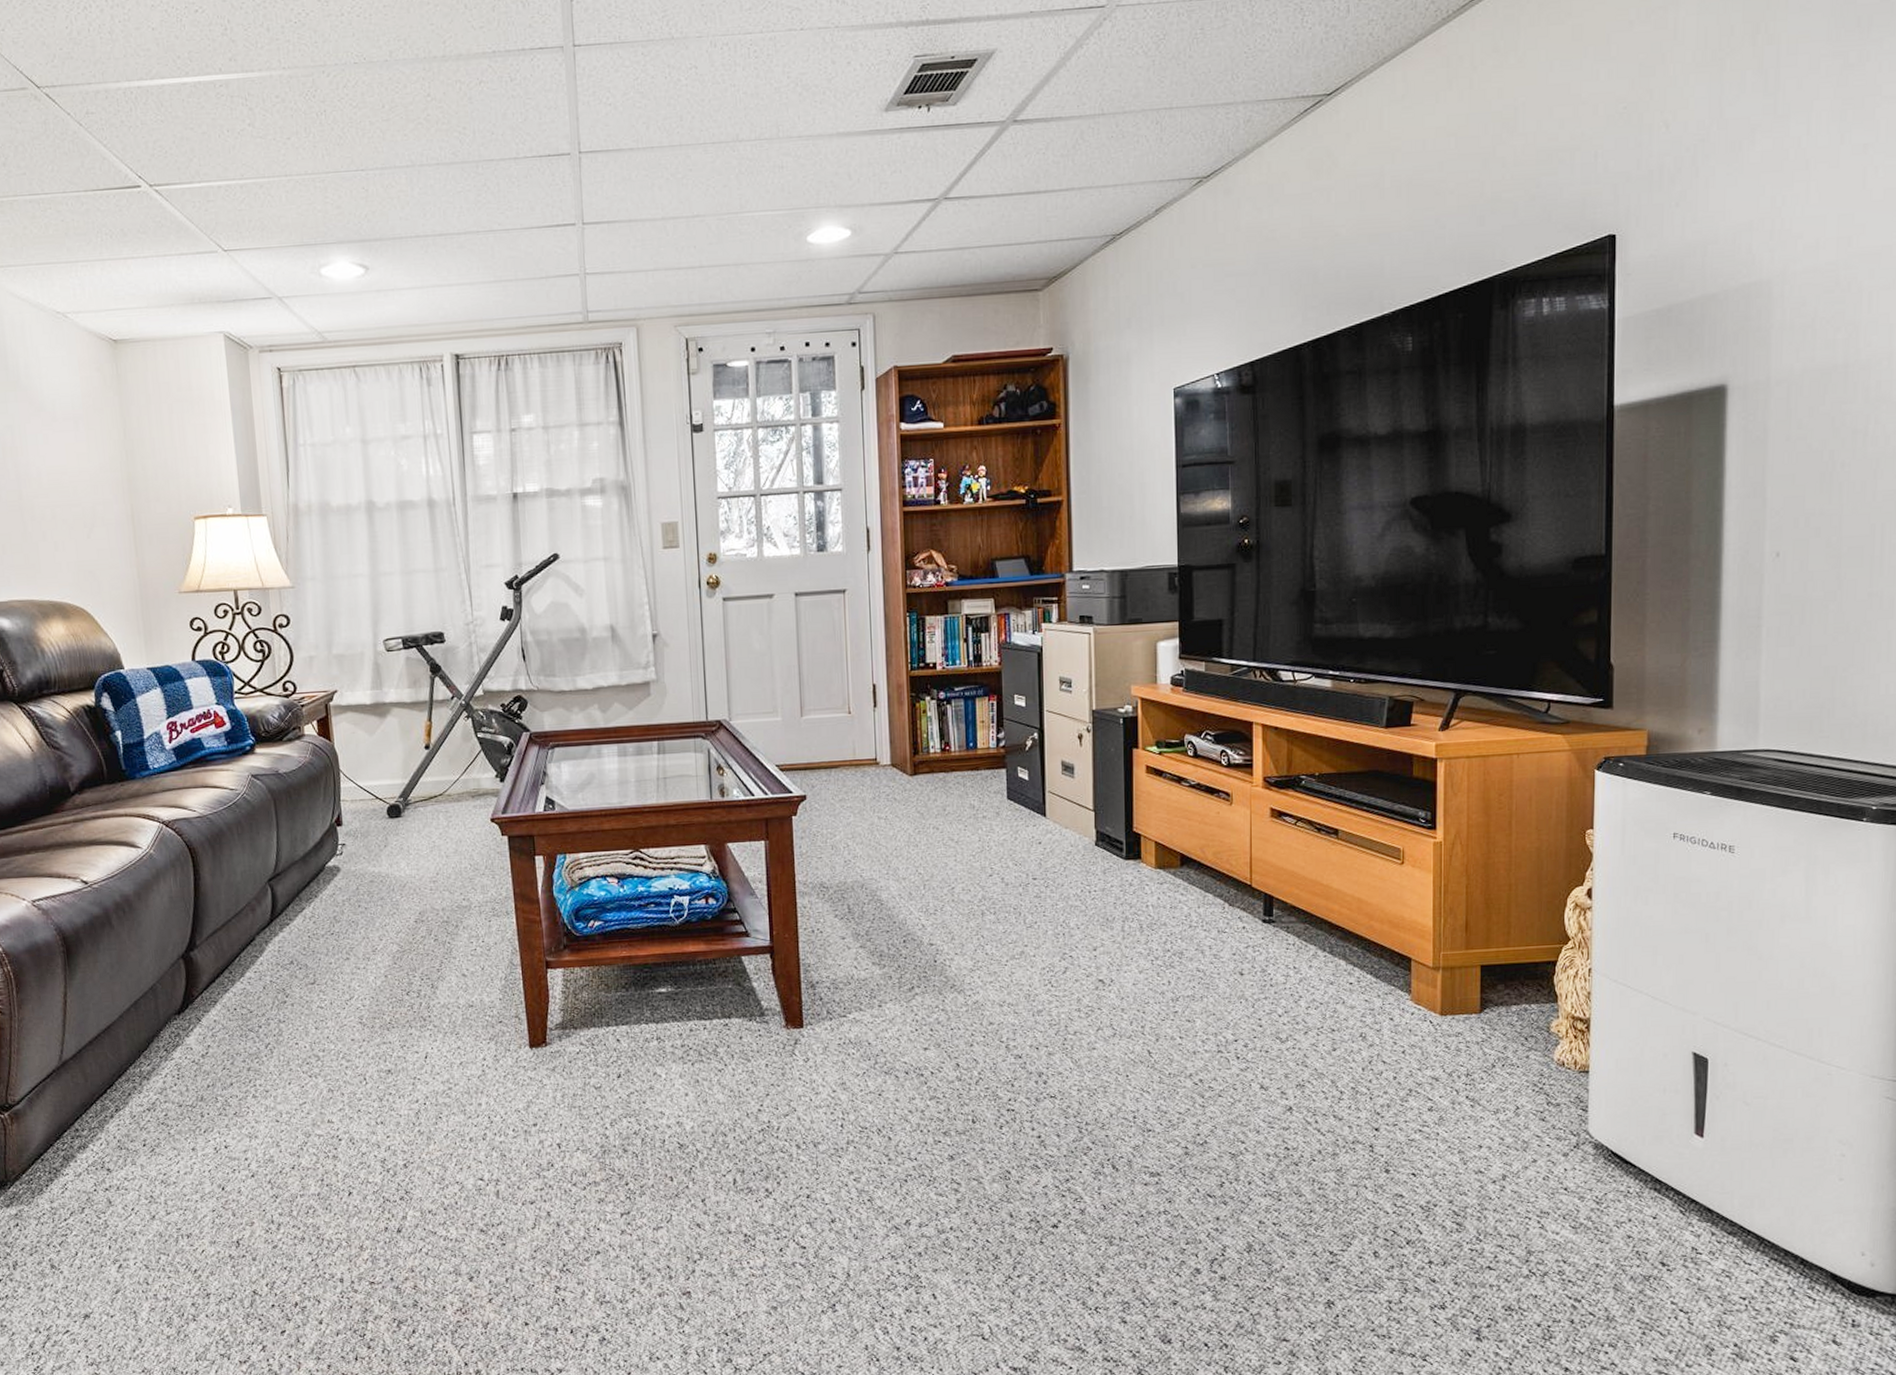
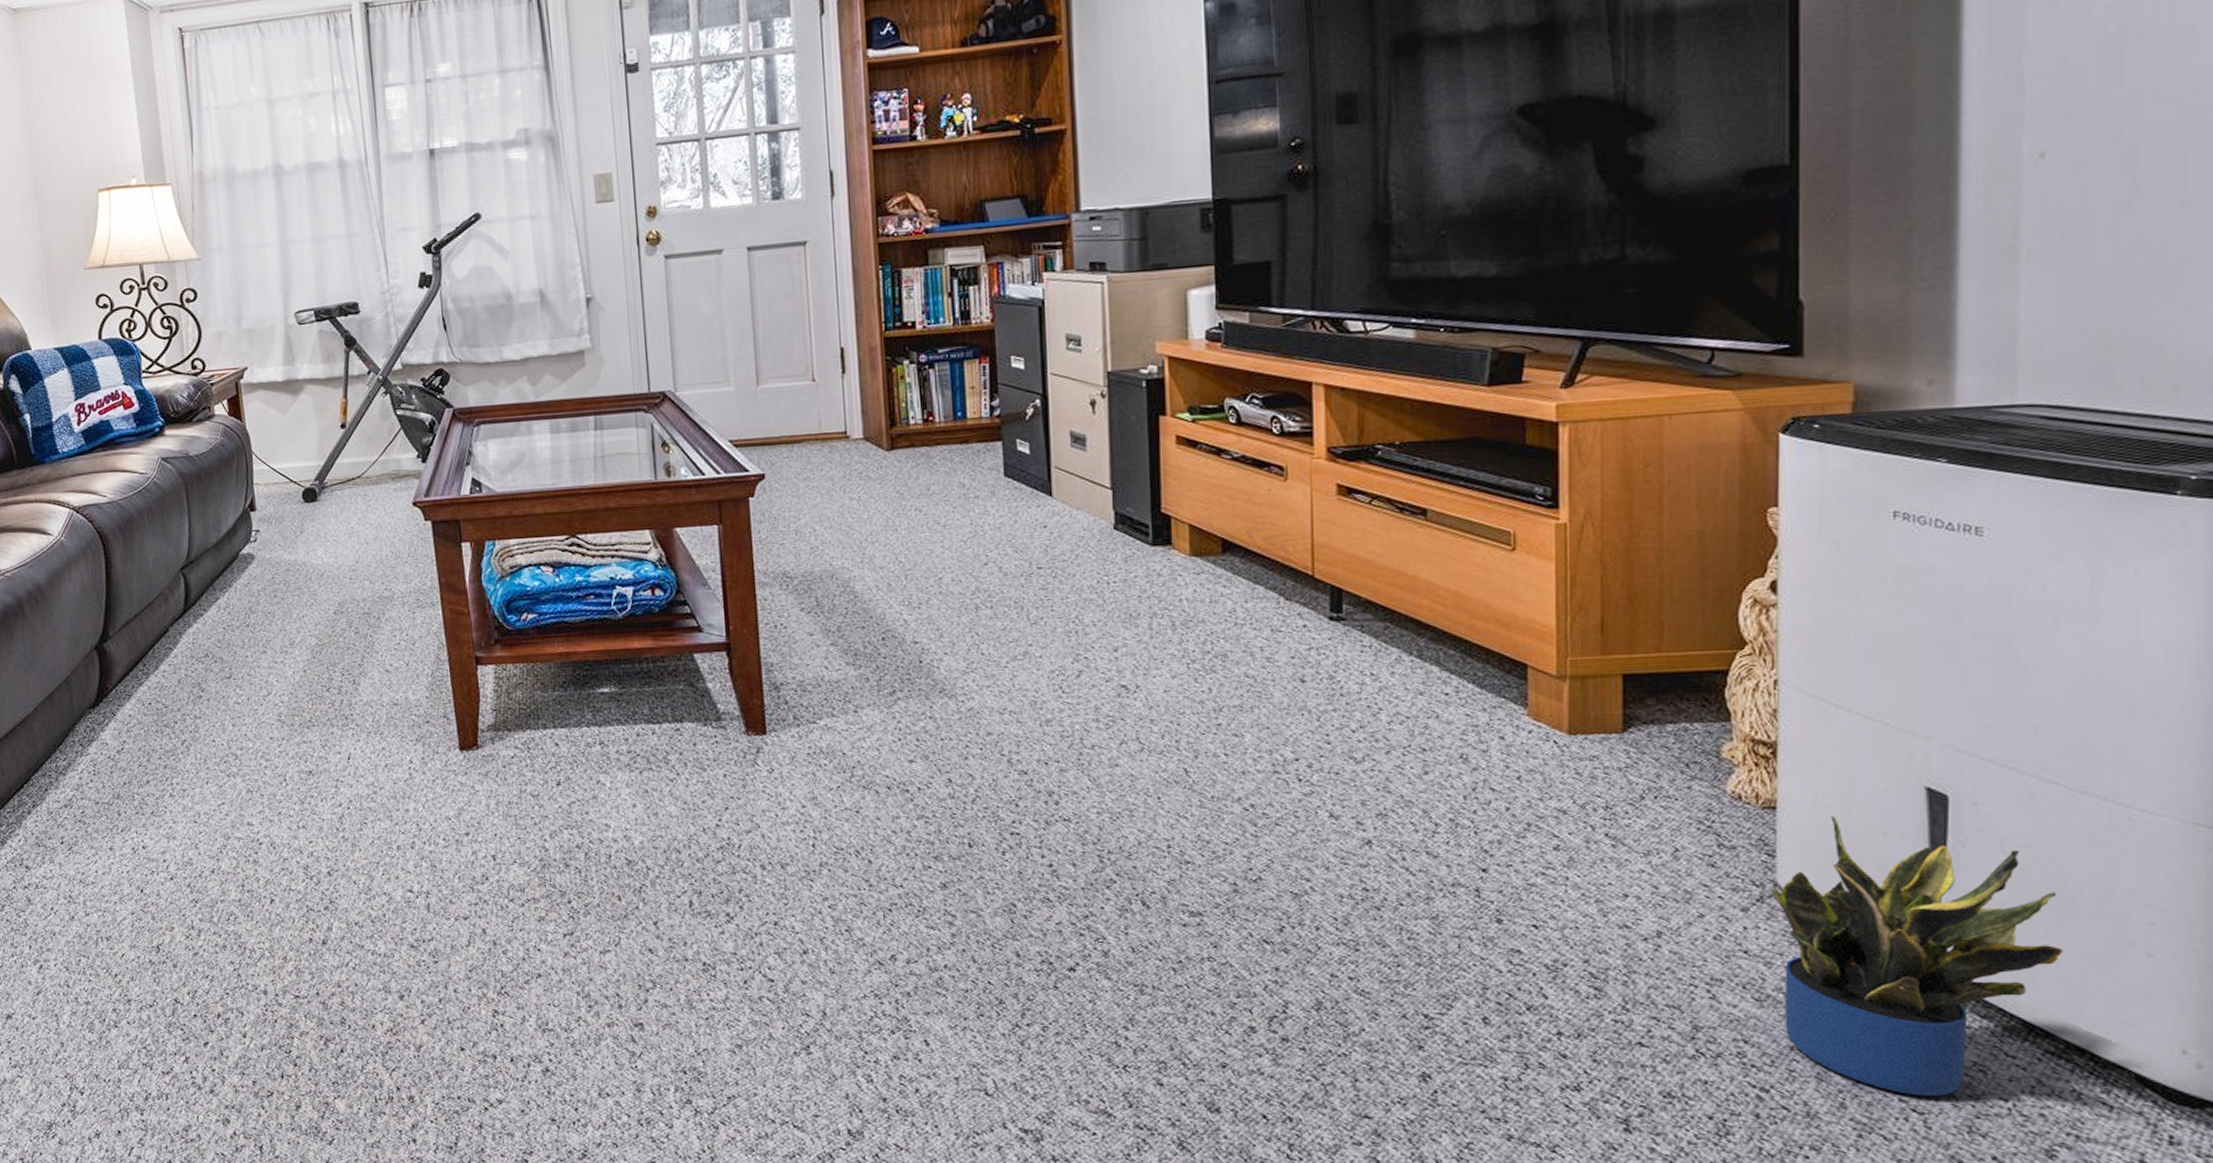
potted plant: none [1585,1078,1784,1299] -> present [1773,817,2064,1096]

